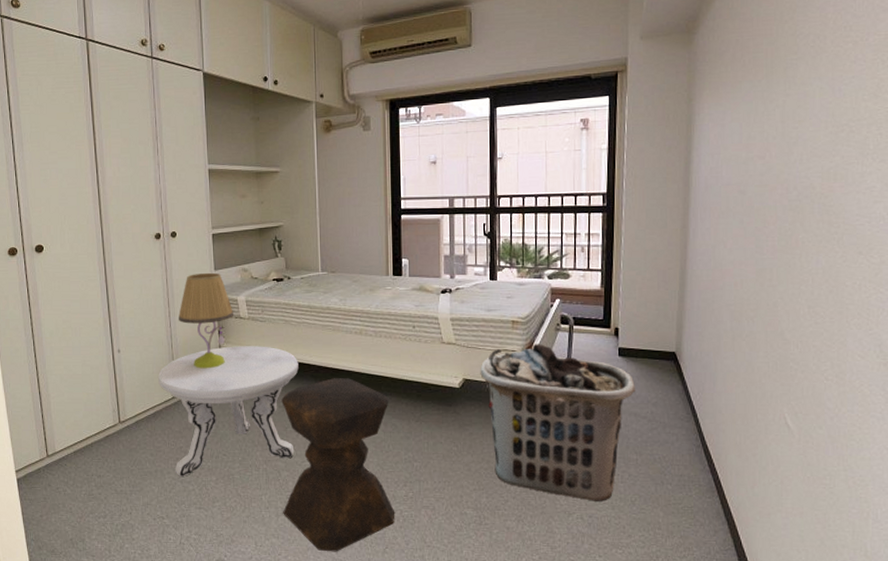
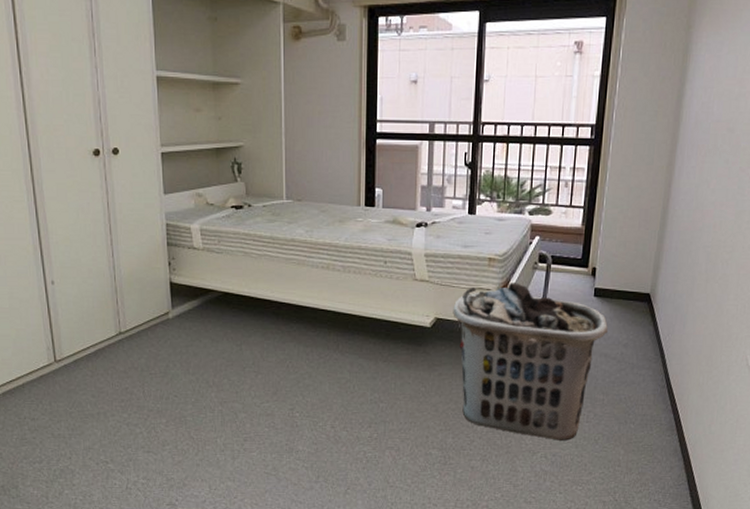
side table: present [158,346,299,476] -> none [99,279,259,419]
table lamp: present [179,272,233,369] -> none [122,196,186,304]
stool: present [281,378,395,552] -> none [239,315,359,494]

